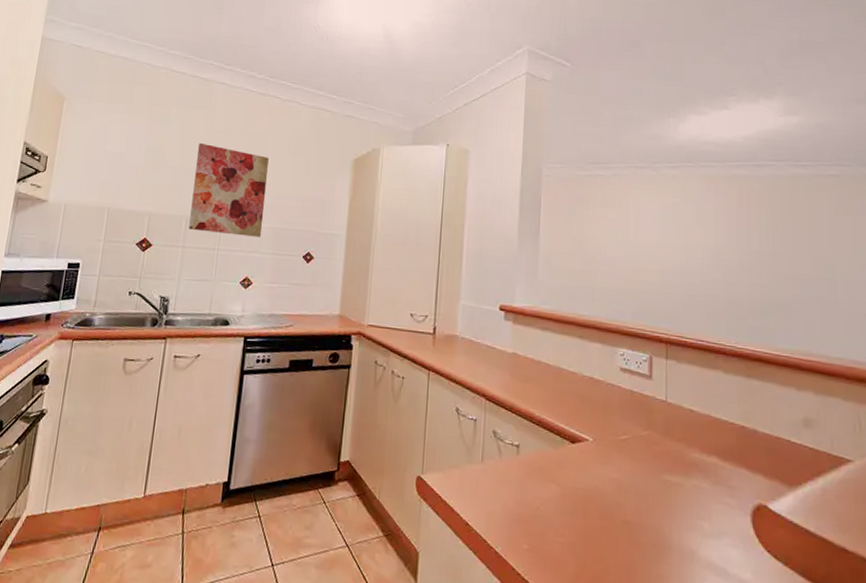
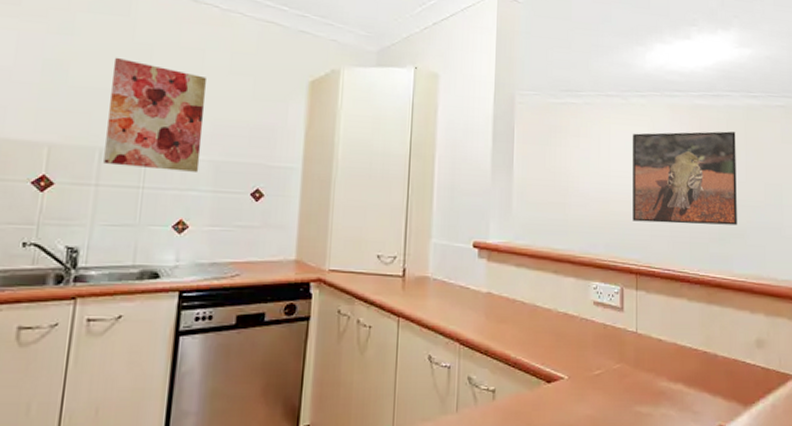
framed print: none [662,201,781,299] -> present [632,131,737,225]

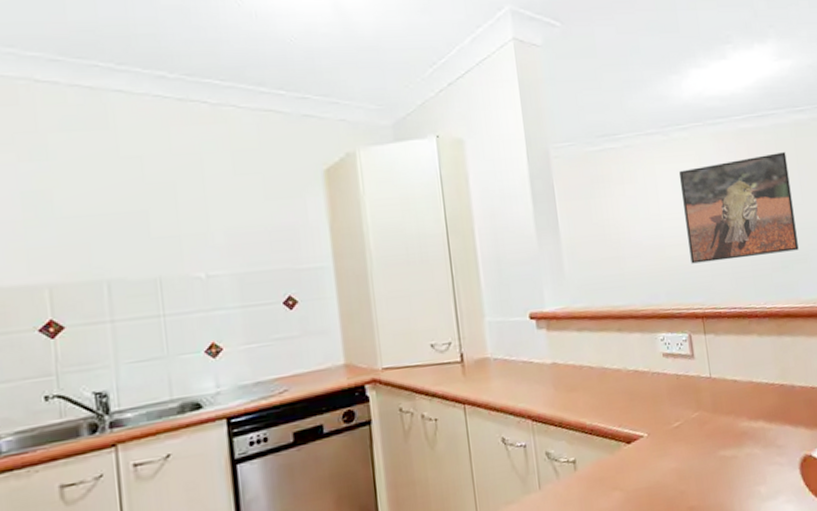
wall art: present [103,57,206,172] -> none [101,176,222,297]

